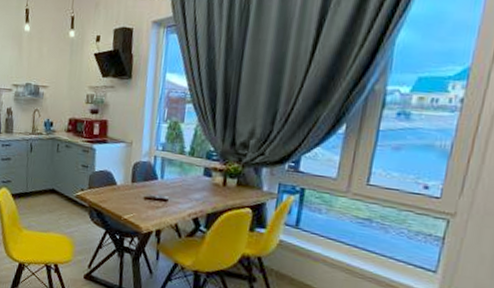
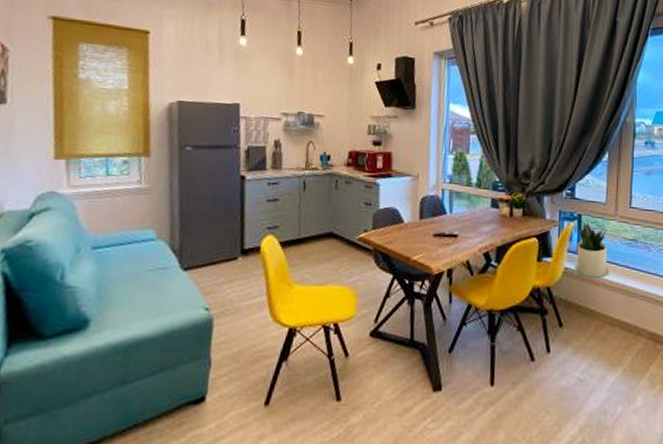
planter: none [290,196,334,256] -> present [574,221,610,280]

